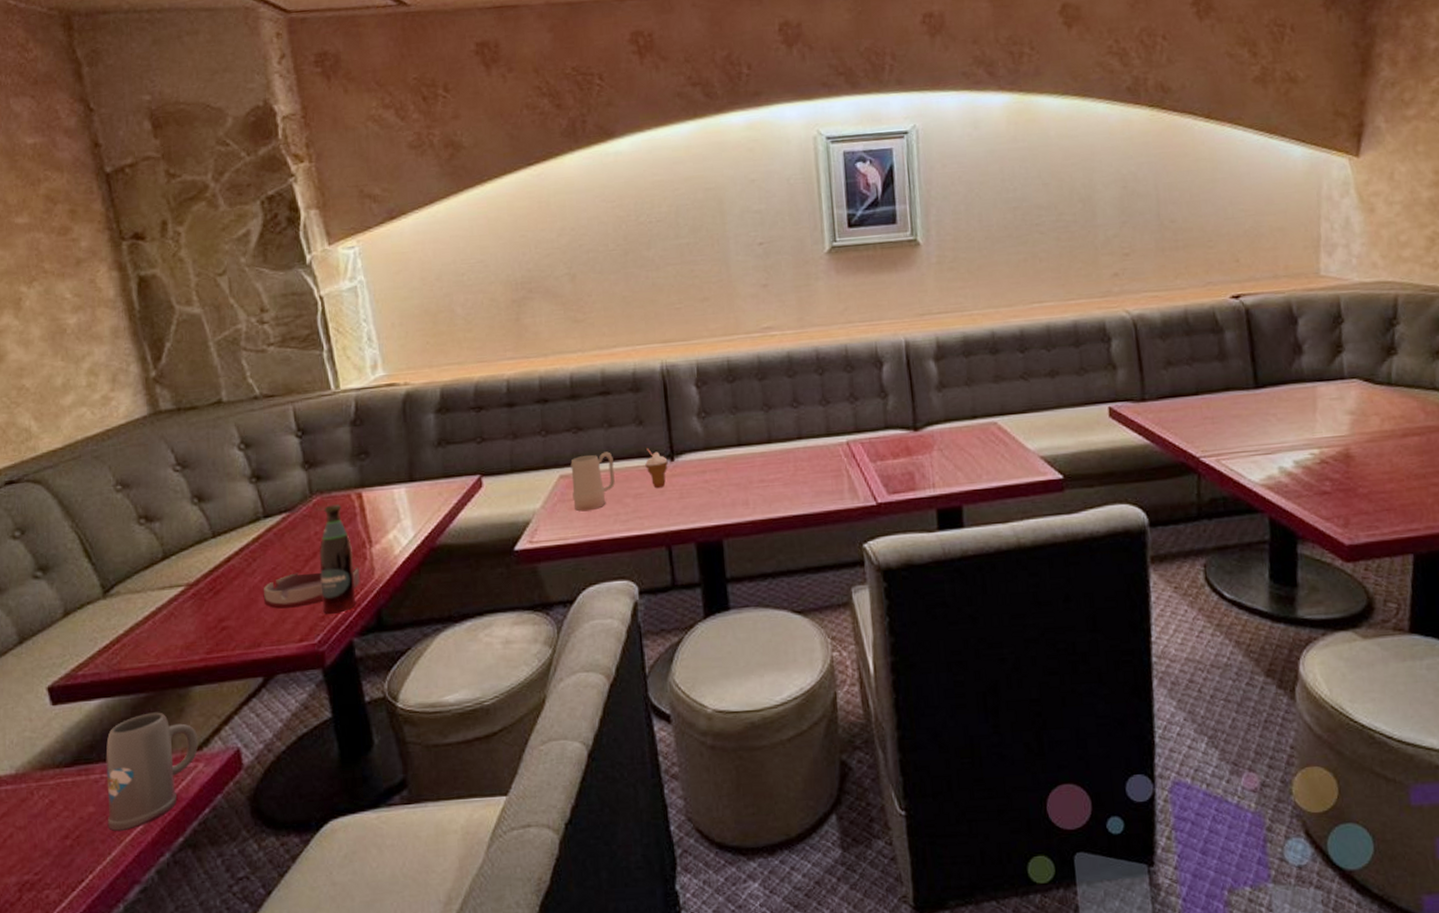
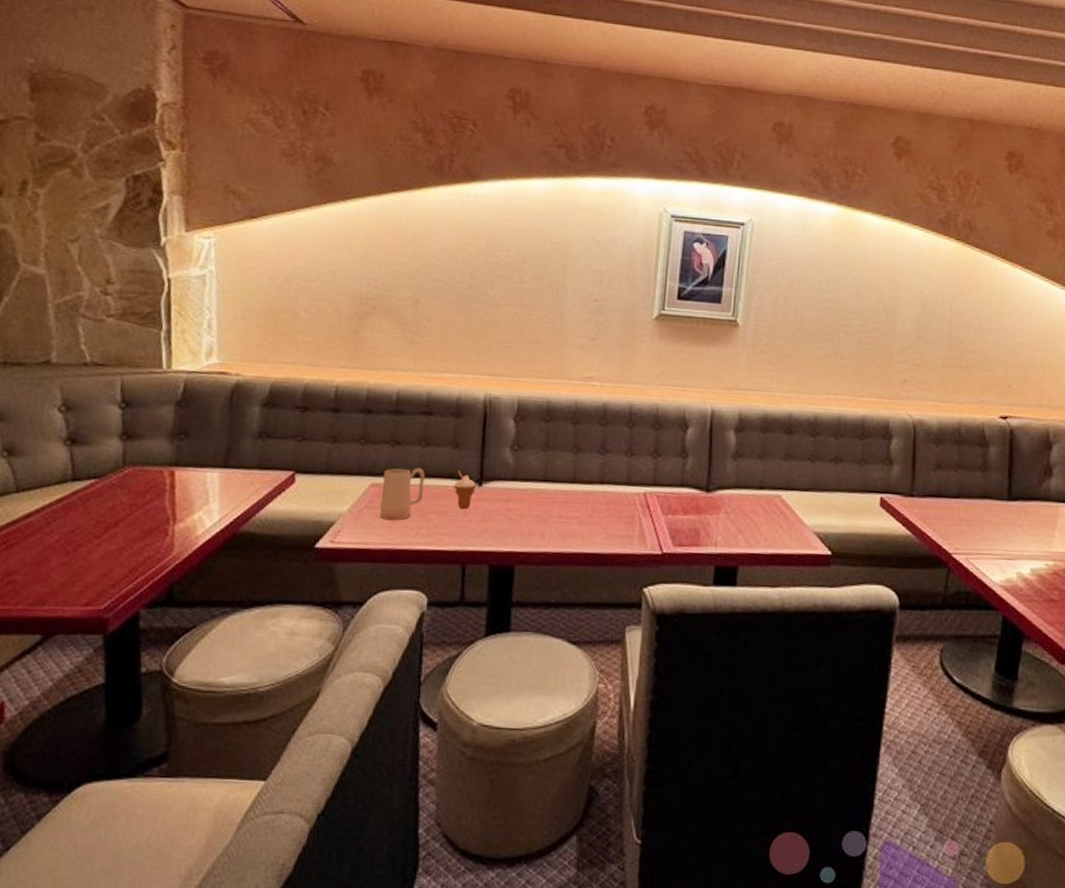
ashtray: present [264,565,360,609] -> none [57,537,159,573]
bottle: present [319,504,356,614] -> none [114,478,156,584]

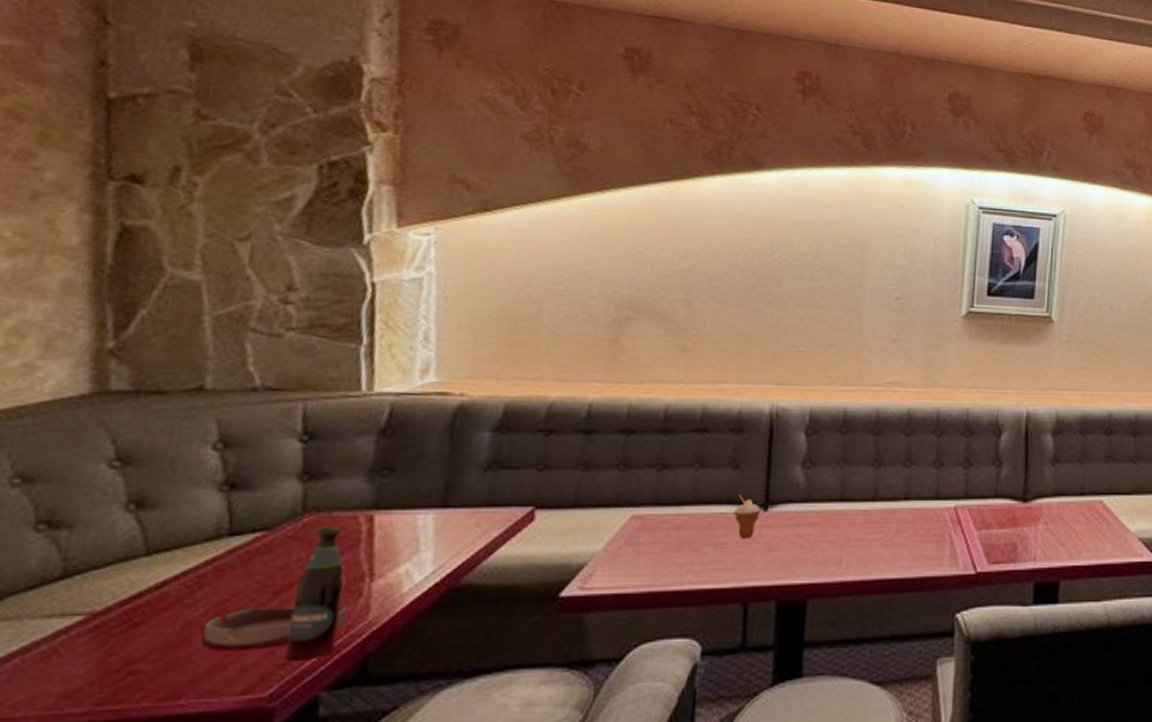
ashtray: none [57,537,159,573] -> present [202,602,349,651]
bottle: none [114,478,156,584] -> present [284,526,346,661]
beer mug: present [379,468,425,521] -> none [641,494,699,558]

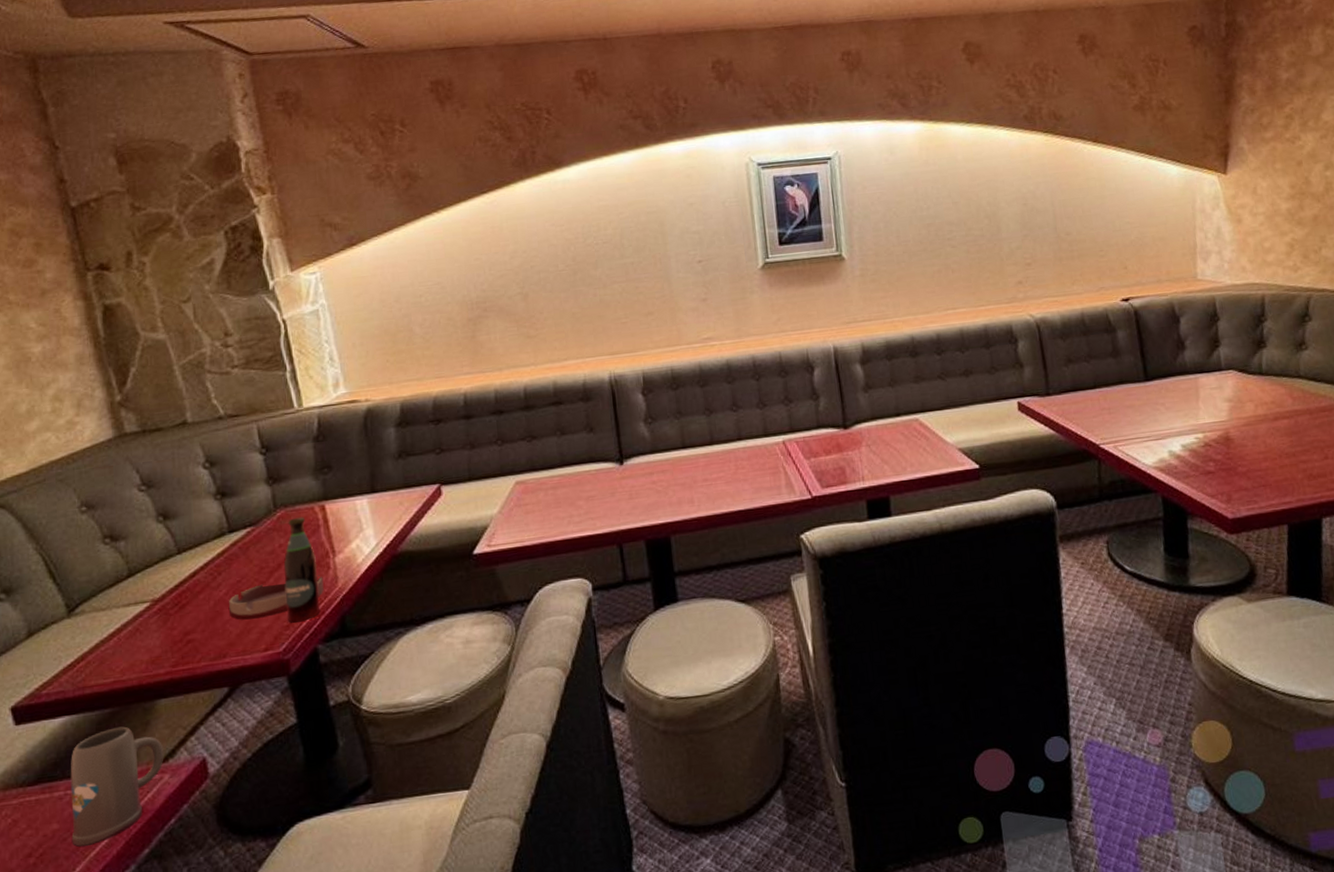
icecream: present [734,494,761,539] -> none [596,453,618,491]

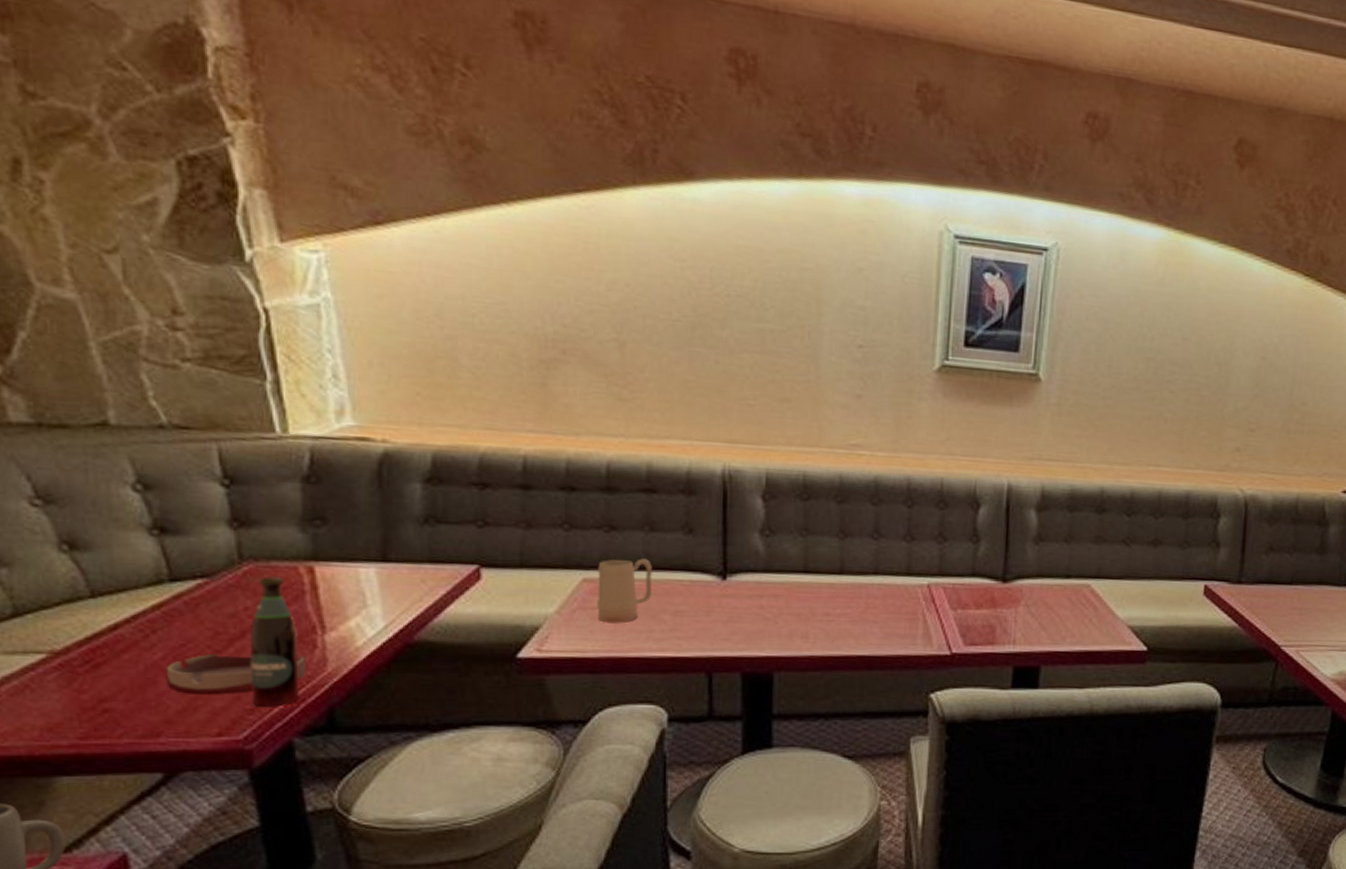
beer mug: none [526,458,568,515] -> present [597,558,652,624]

